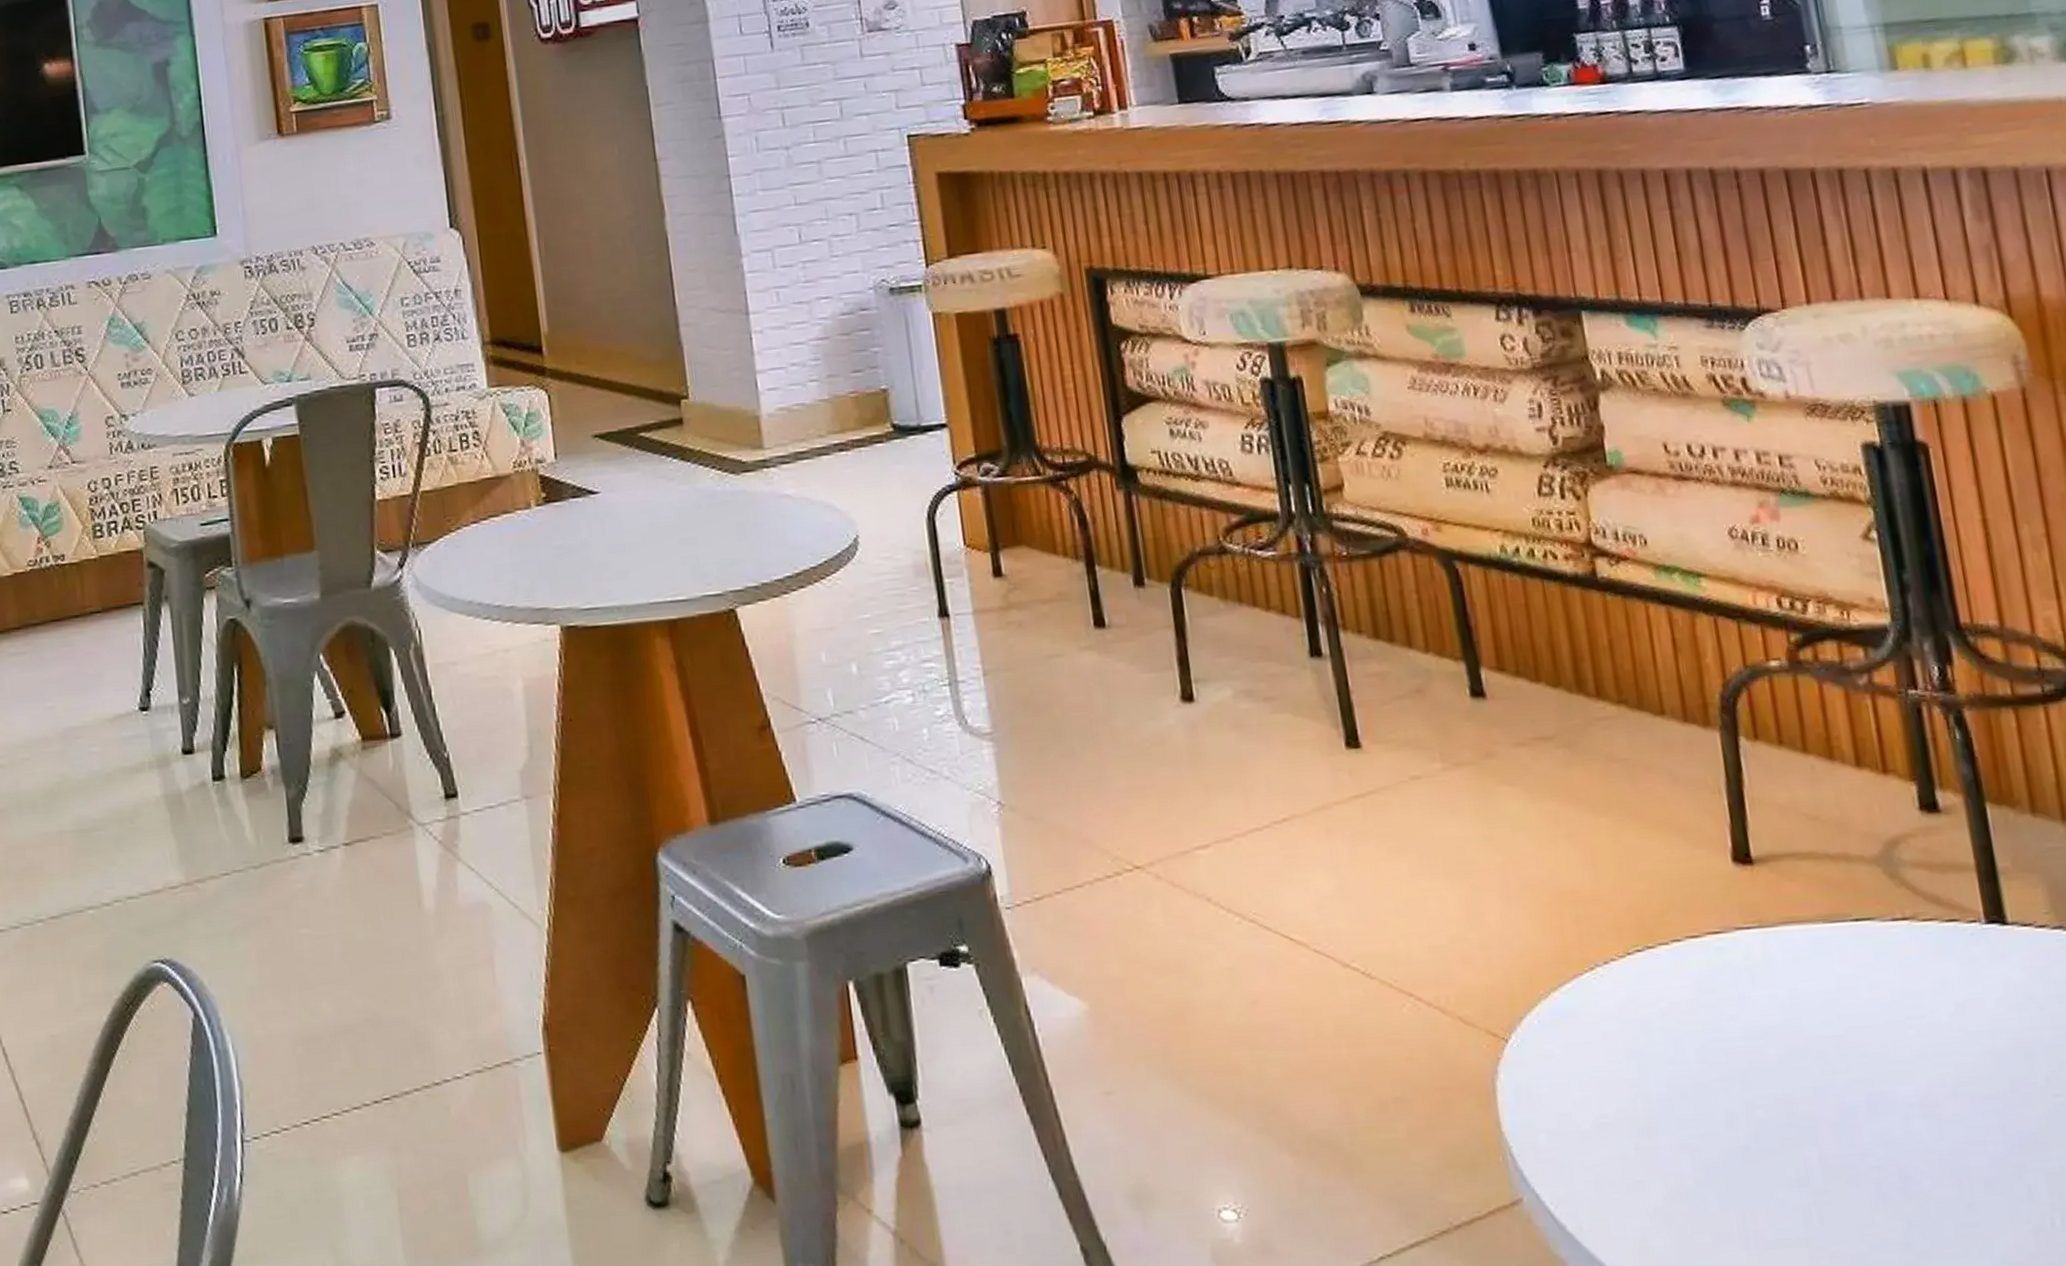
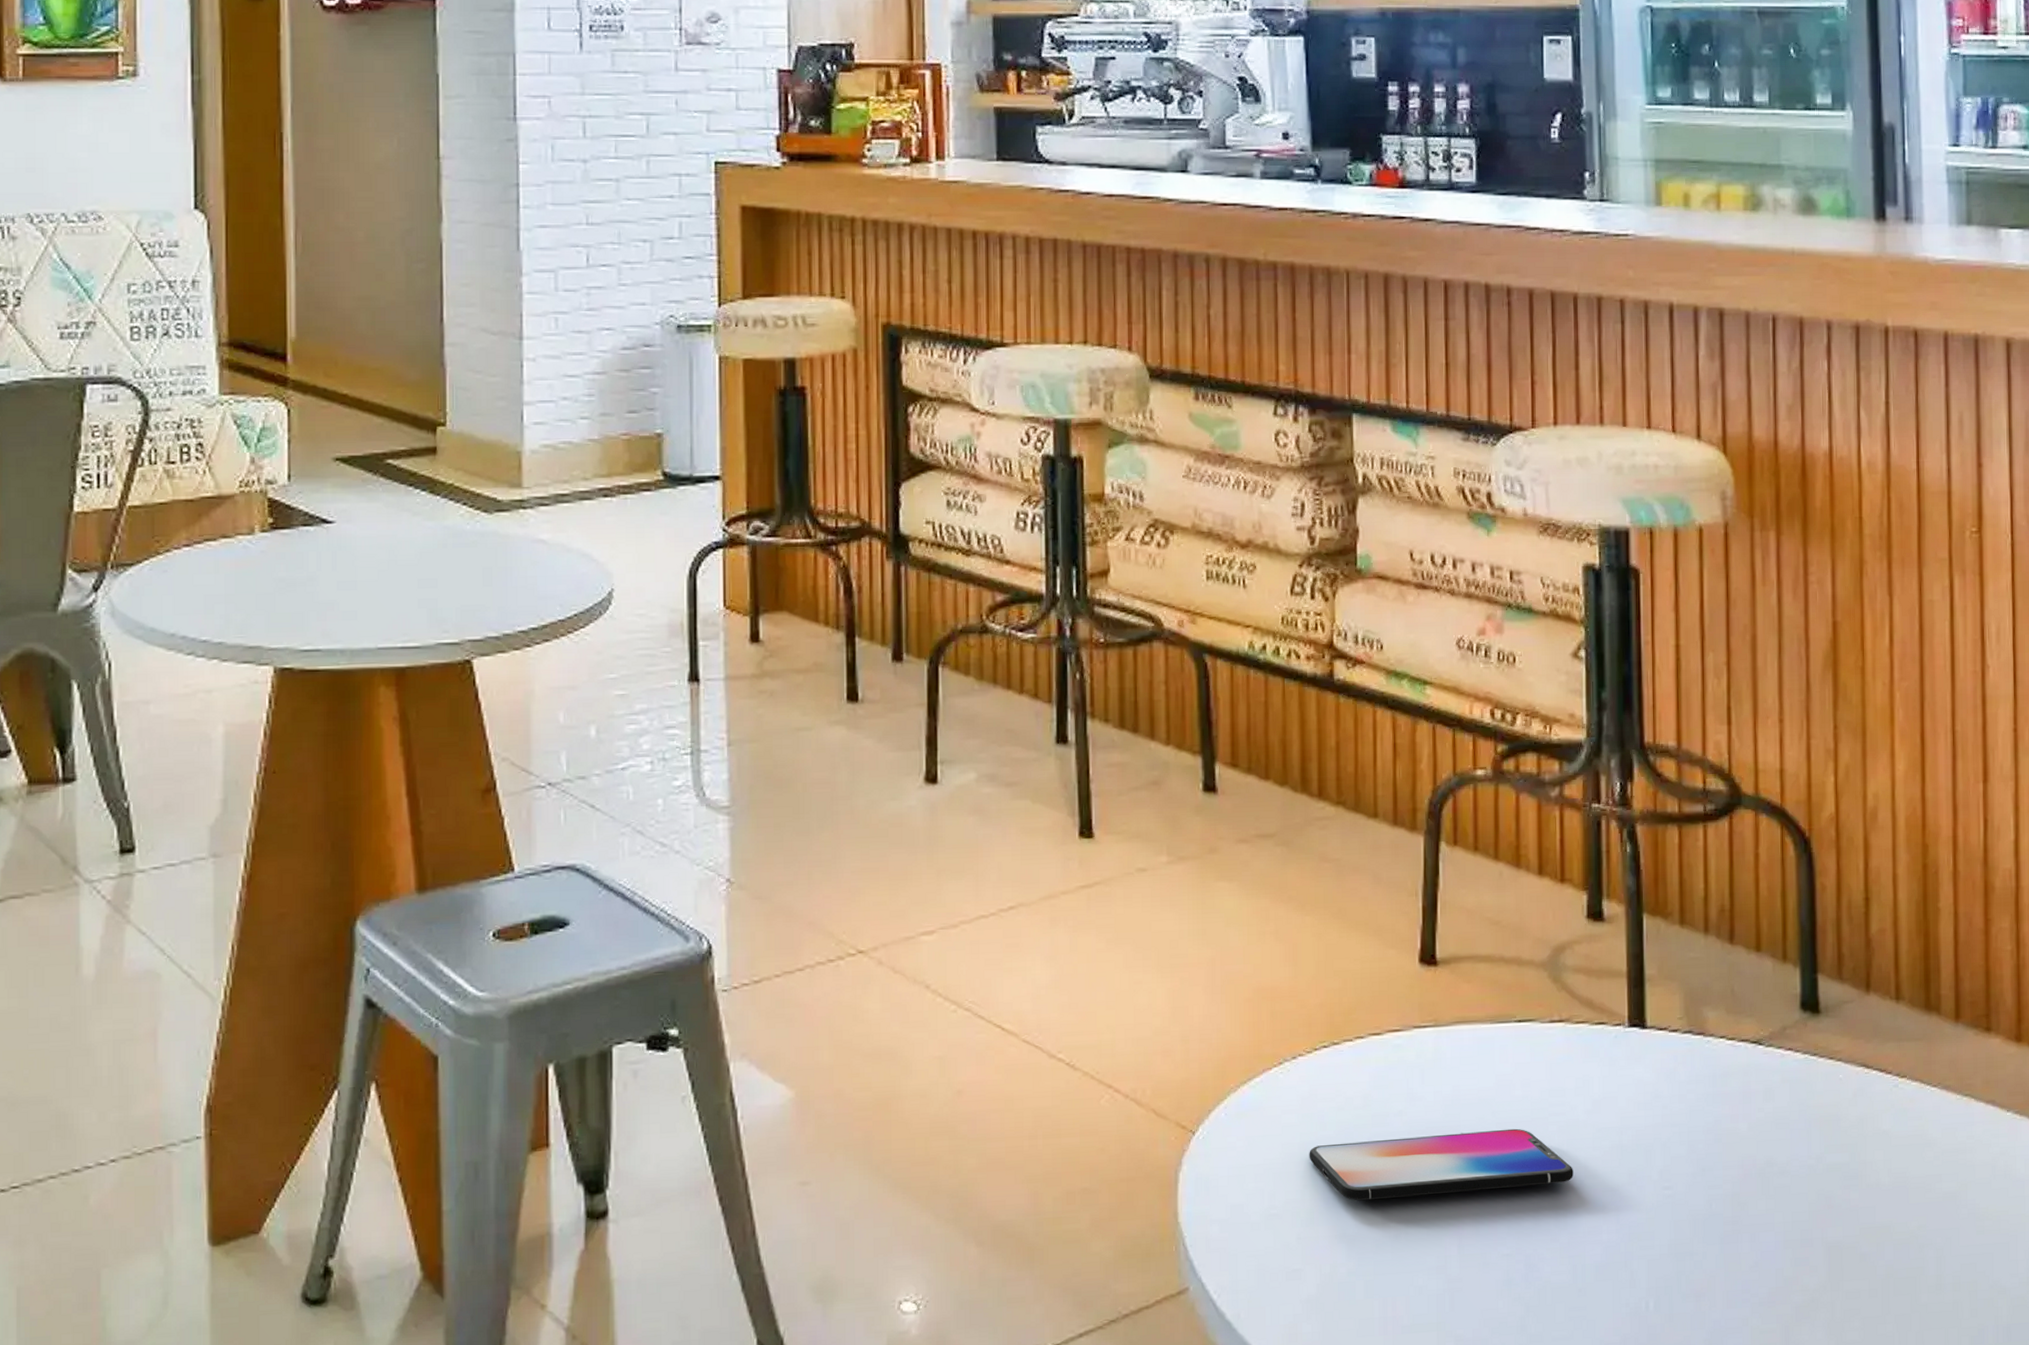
smartphone: none [1636,1033,1944,1110] -> present [1309,1128,1573,1201]

